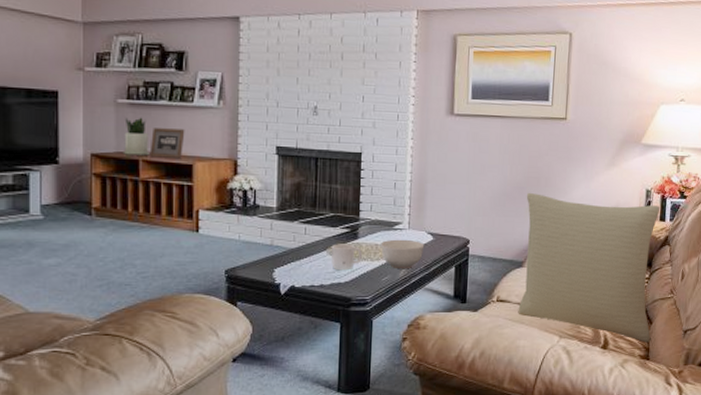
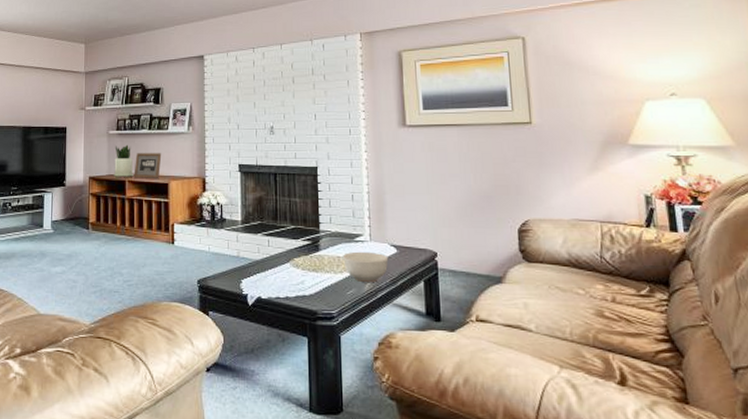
mug: present [331,244,362,271] -> none [293,256,325,283]
pillow: present [518,192,660,343] -> none [496,201,685,382]

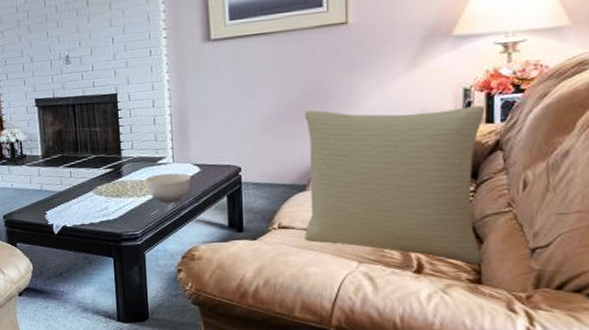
pillow: none [496,201,685,382] -> present [304,105,486,265]

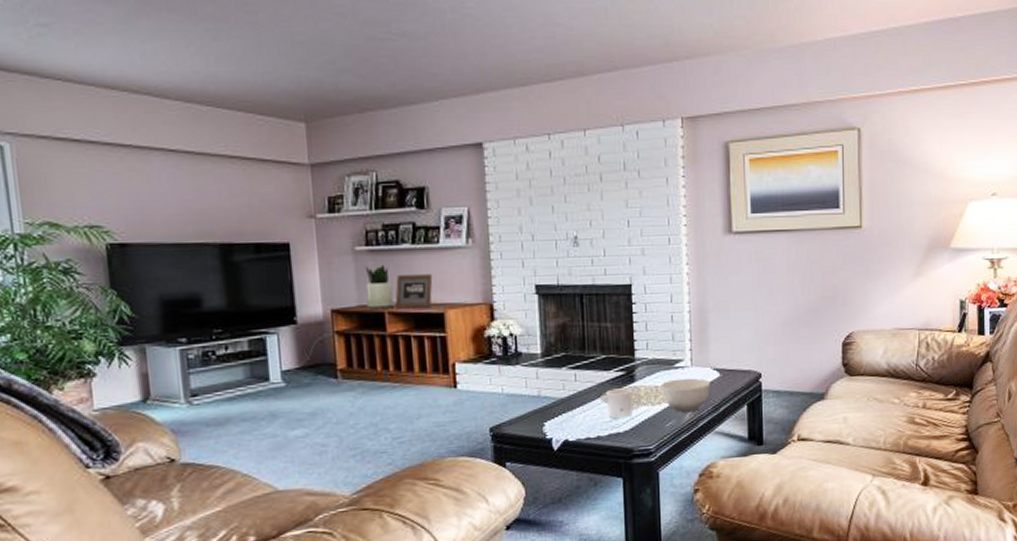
mug: none [96,182,128,209] -> present [605,388,641,419]
pillow: present [304,105,486,265] -> none [822,314,978,476]

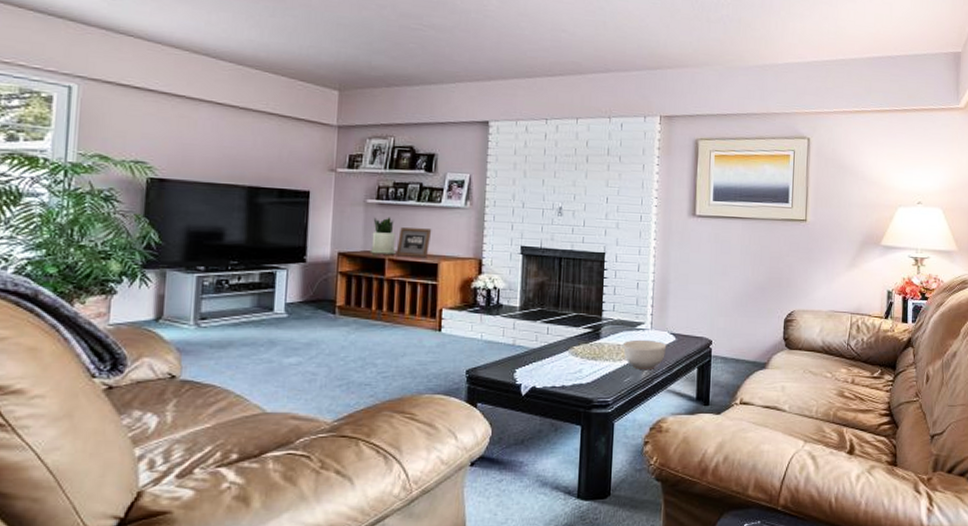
mug: present [605,388,641,419] -> none [573,344,604,371]

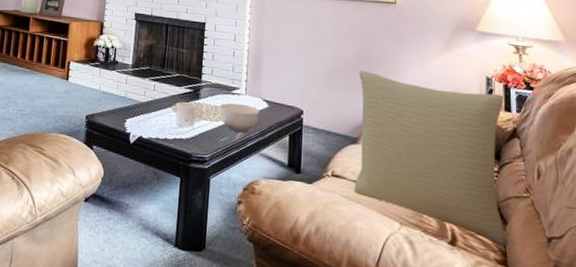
mug: none [573,344,604,371] -> present [175,102,203,128]
pillow: none [761,293,902,448] -> present [354,70,506,246]

